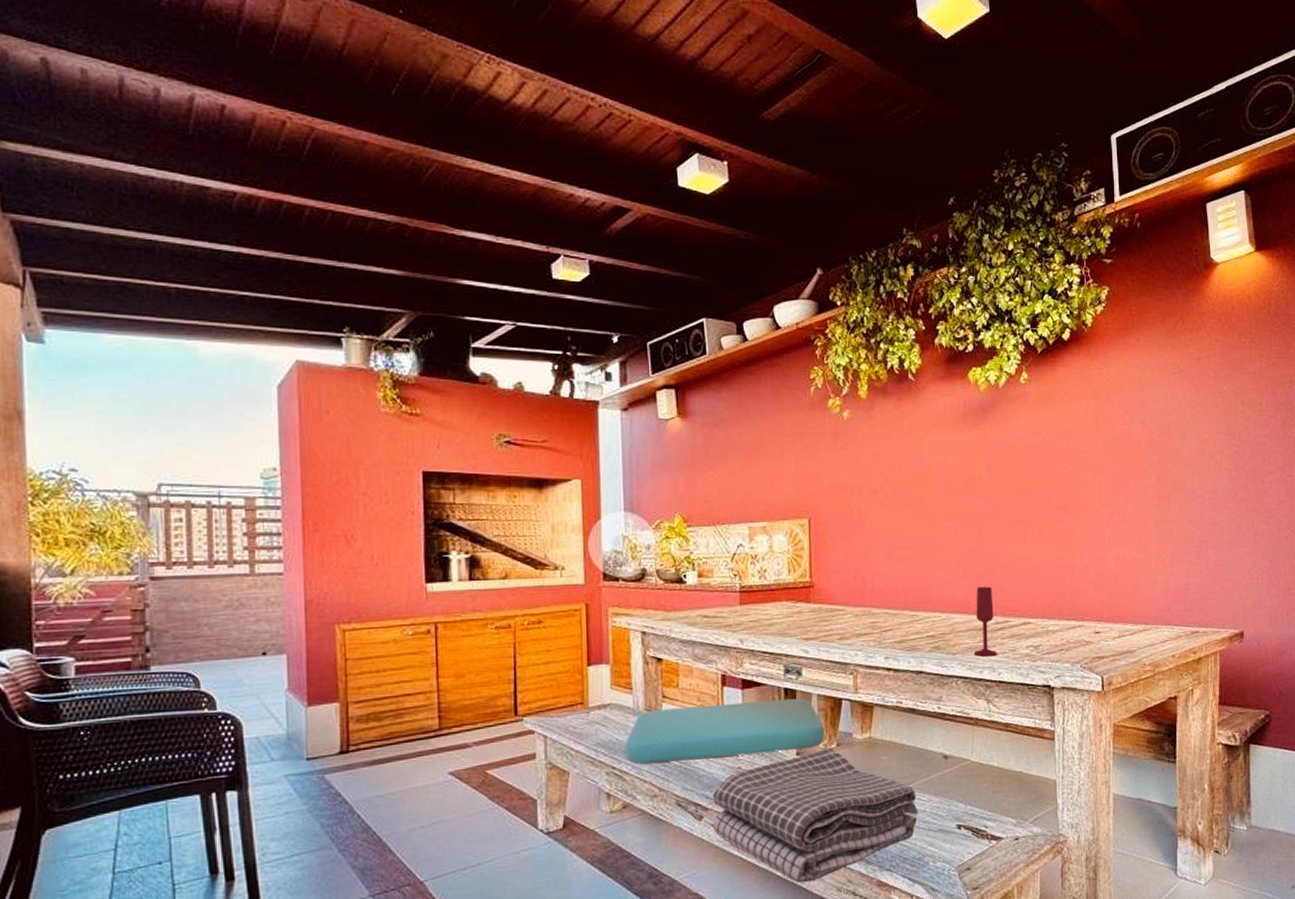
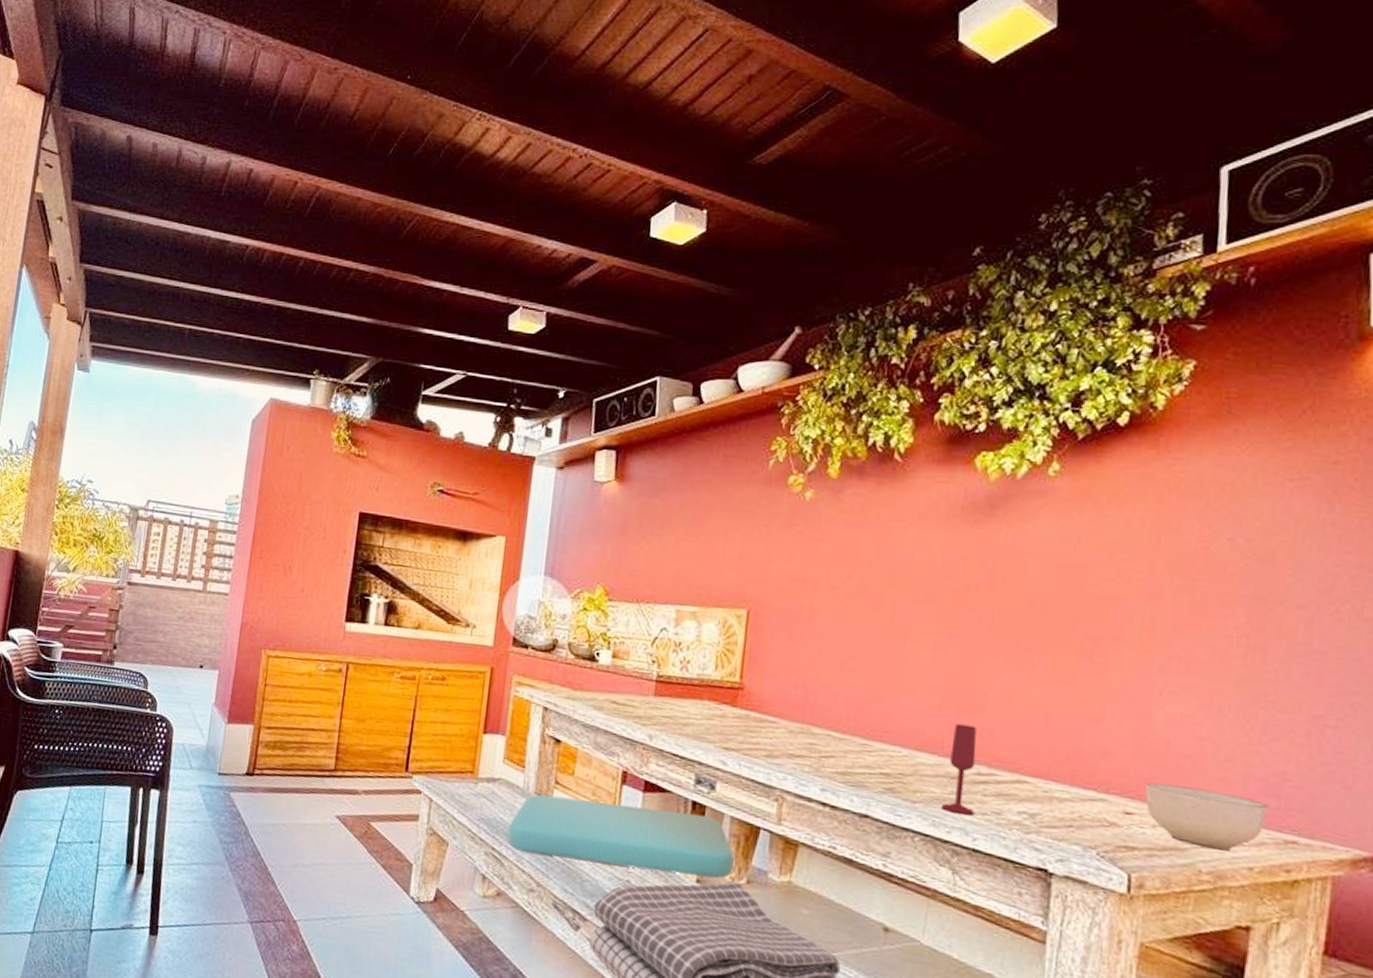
bowl: none [1106,605,1181,647] -> present [1145,782,1270,851]

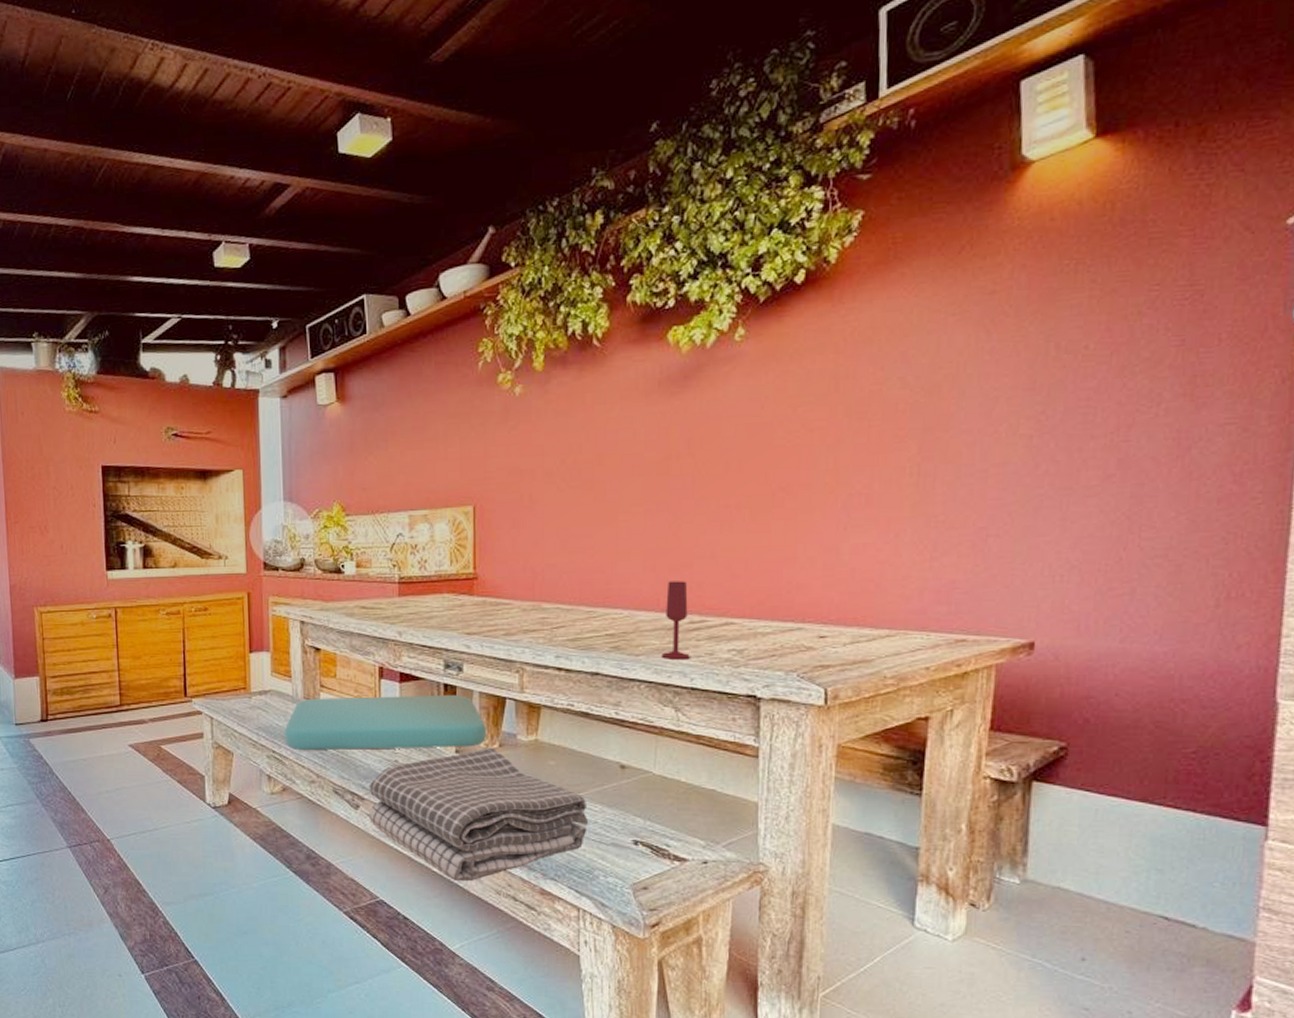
bowl: present [1145,782,1270,851] -> none [835,606,942,657]

